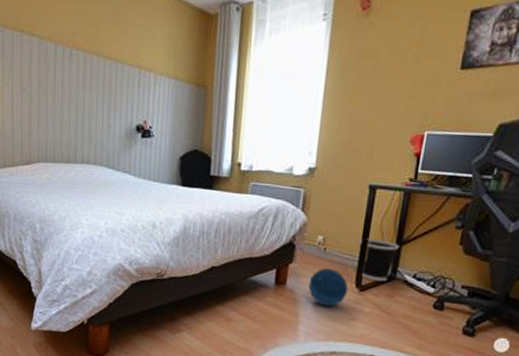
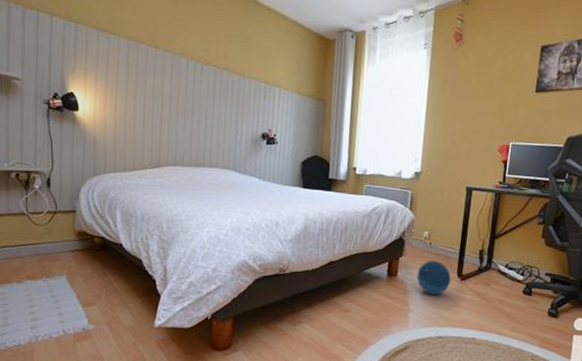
wastebasket: present [359,238,400,282] -> none [459,233,494,272]

